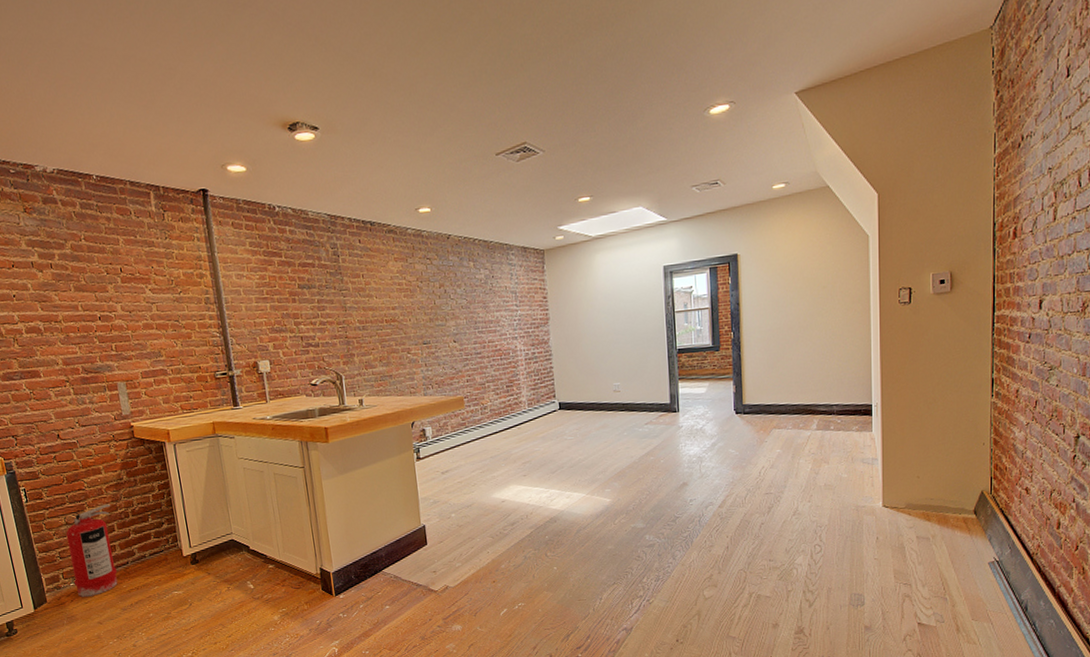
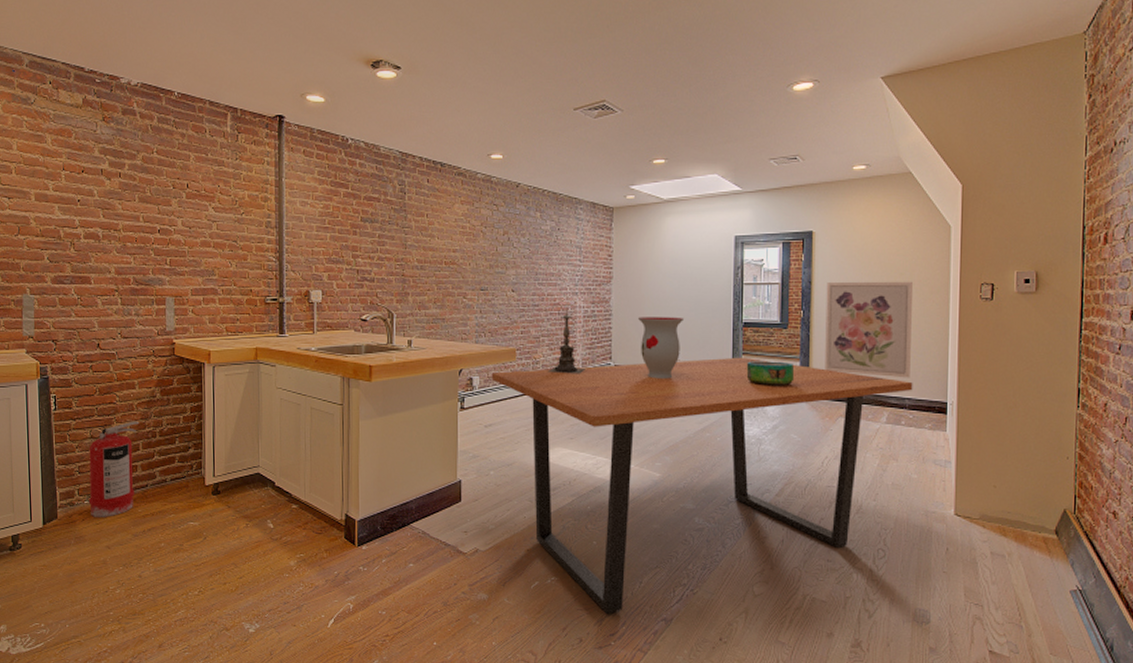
dining table: none [442,381,840,630] -> present [491,357,913,614]
candle holder: none [495,353,532,417] -> present [547,308,586,374]
vase: none [576,350,622,412] -> present [637,317,685,379]
decorative bowl: none [683,382,729,408] -> present [746,361,795,386]
wall art: none [754,293,837,388] -> present [825,281,914,378]

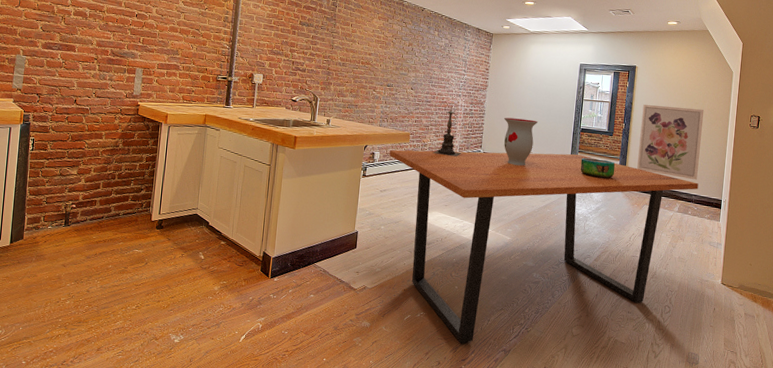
fire extinguisher: present [88,421,140,517] -> none [51,164,103,241]

